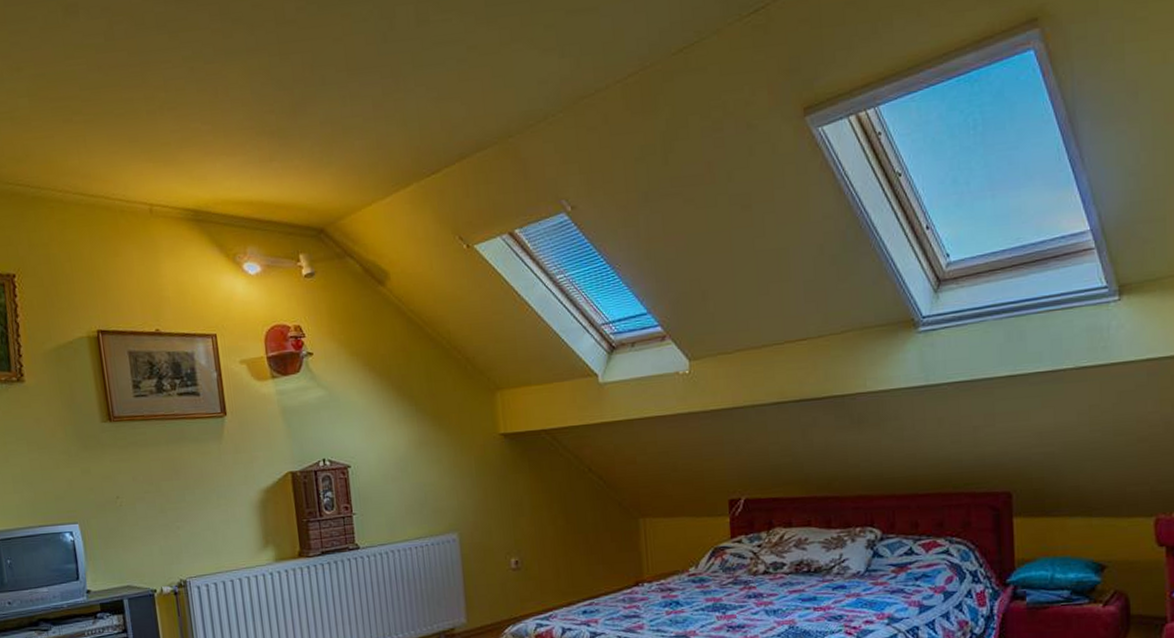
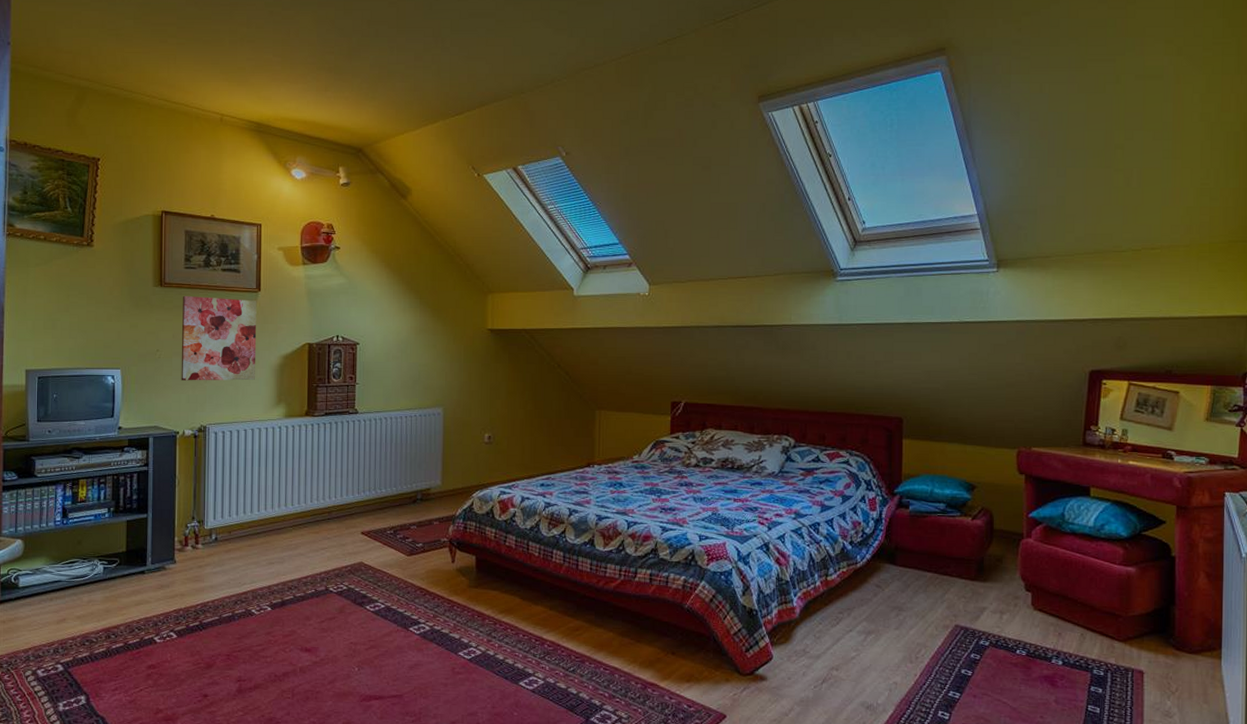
wall art: none [137,427,235,530] -> present [181,295,257,381]

